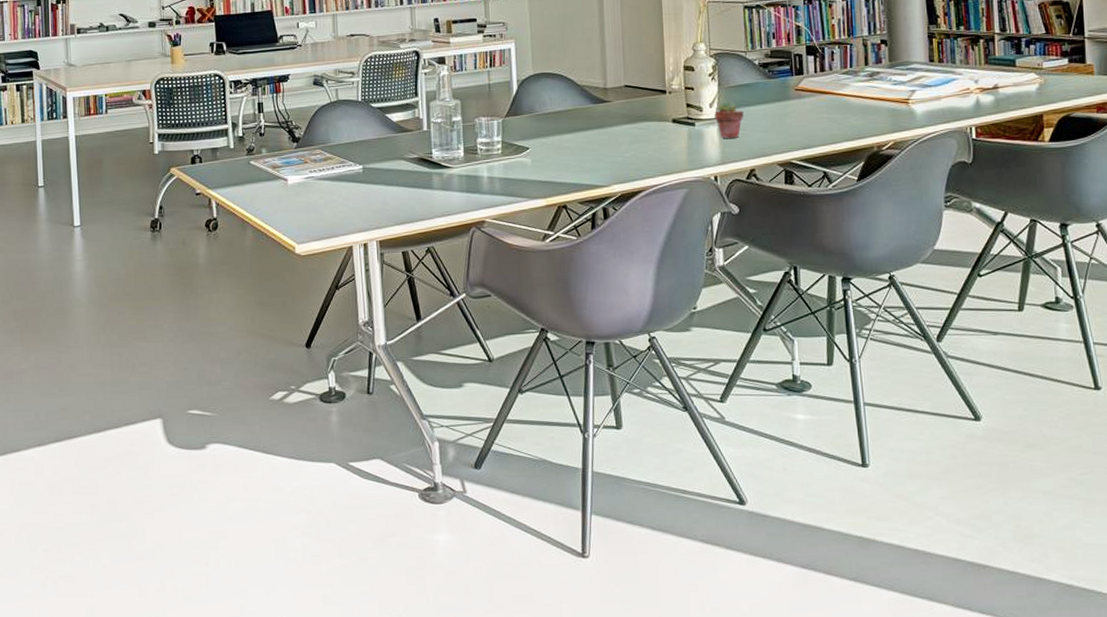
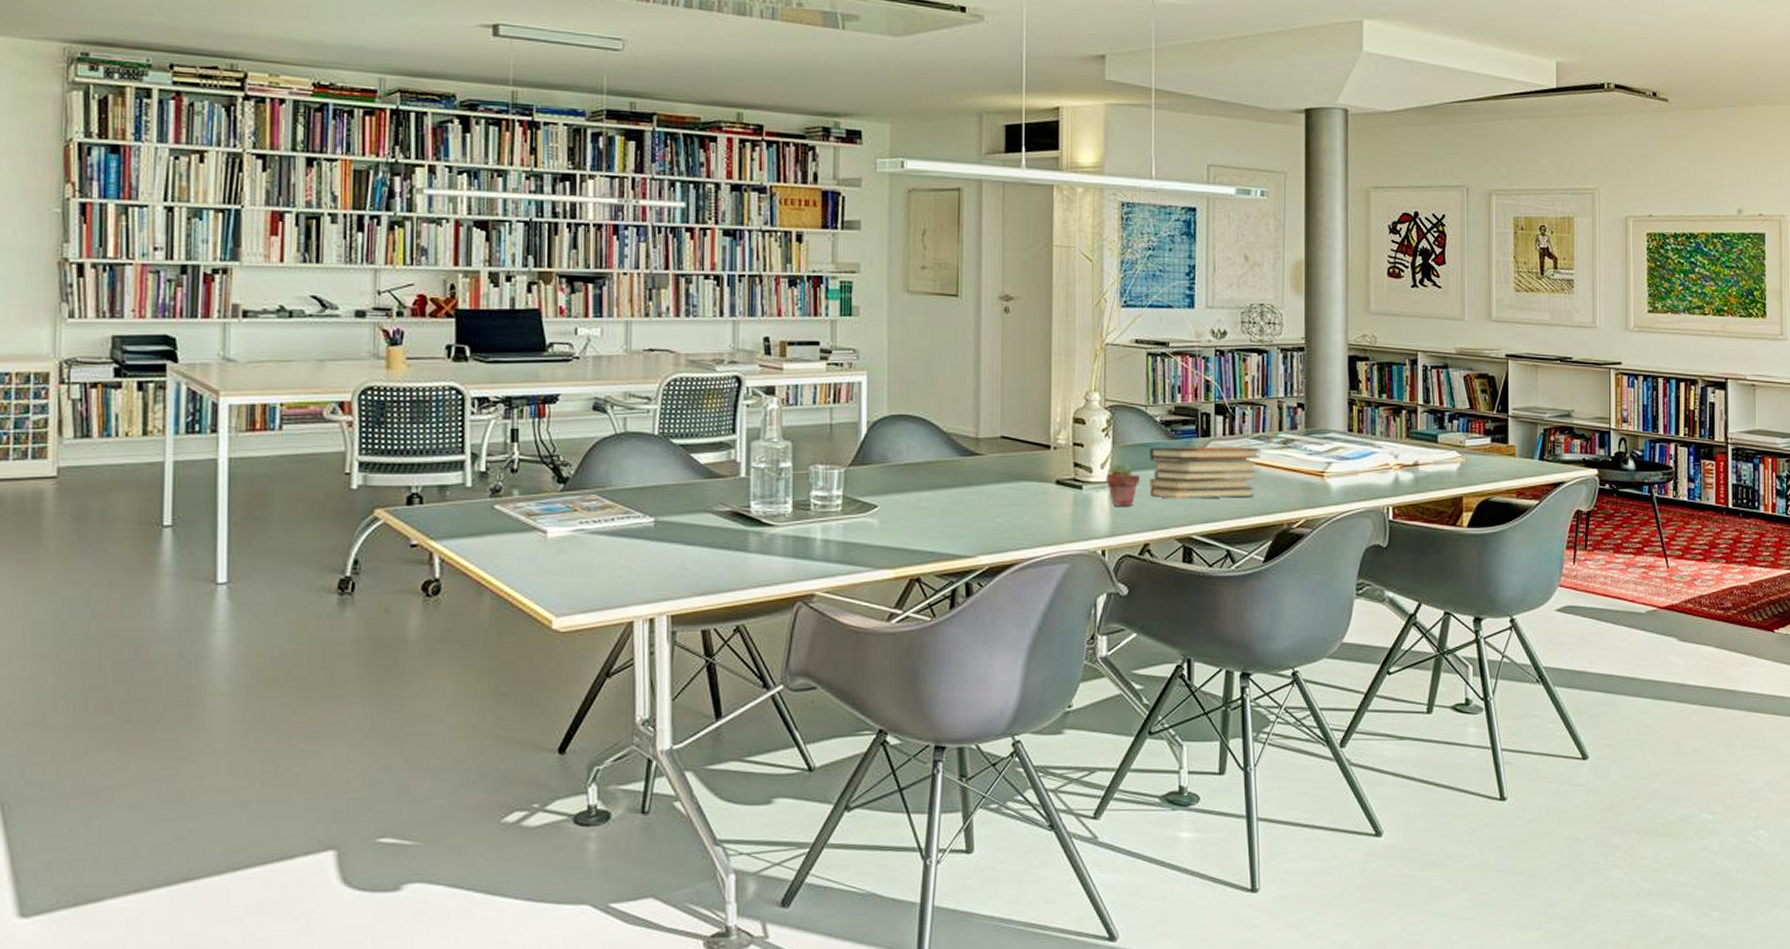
book stack: none [751,81,850,130] -> present [1150,446,1261,499]

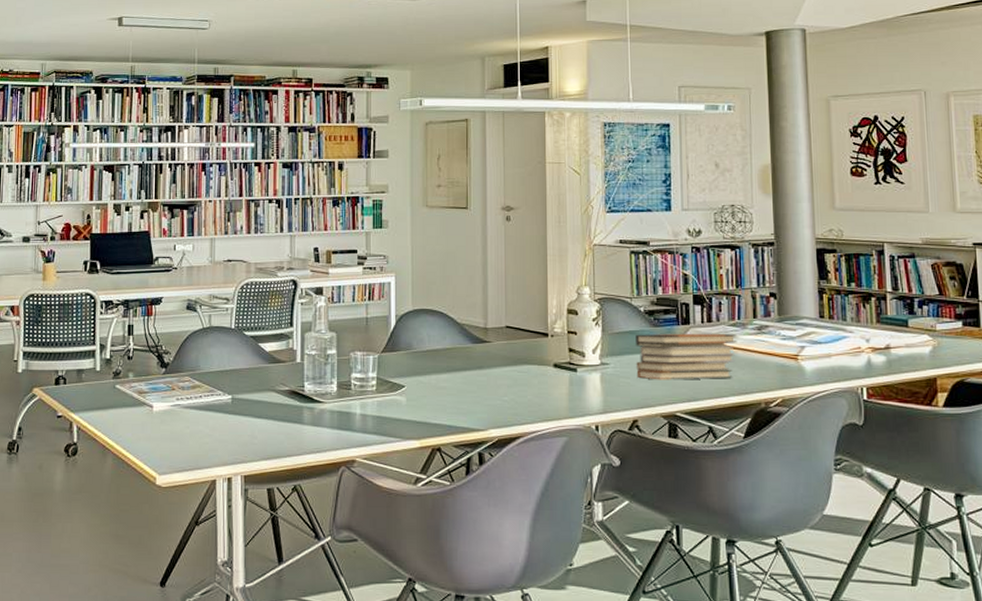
potted succulent: present [1106,461,1140,506] -> none [597,347,627,386]

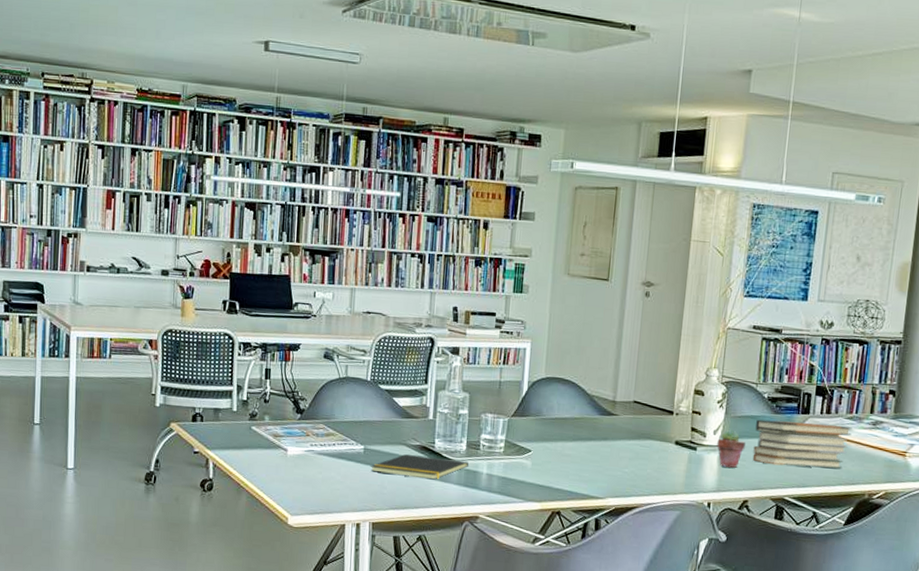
notepad: none [239,401,342,425] -> present [370,454,469,480]
potted succulent: none [597,347,627,386] -> present [717,429,746,468]

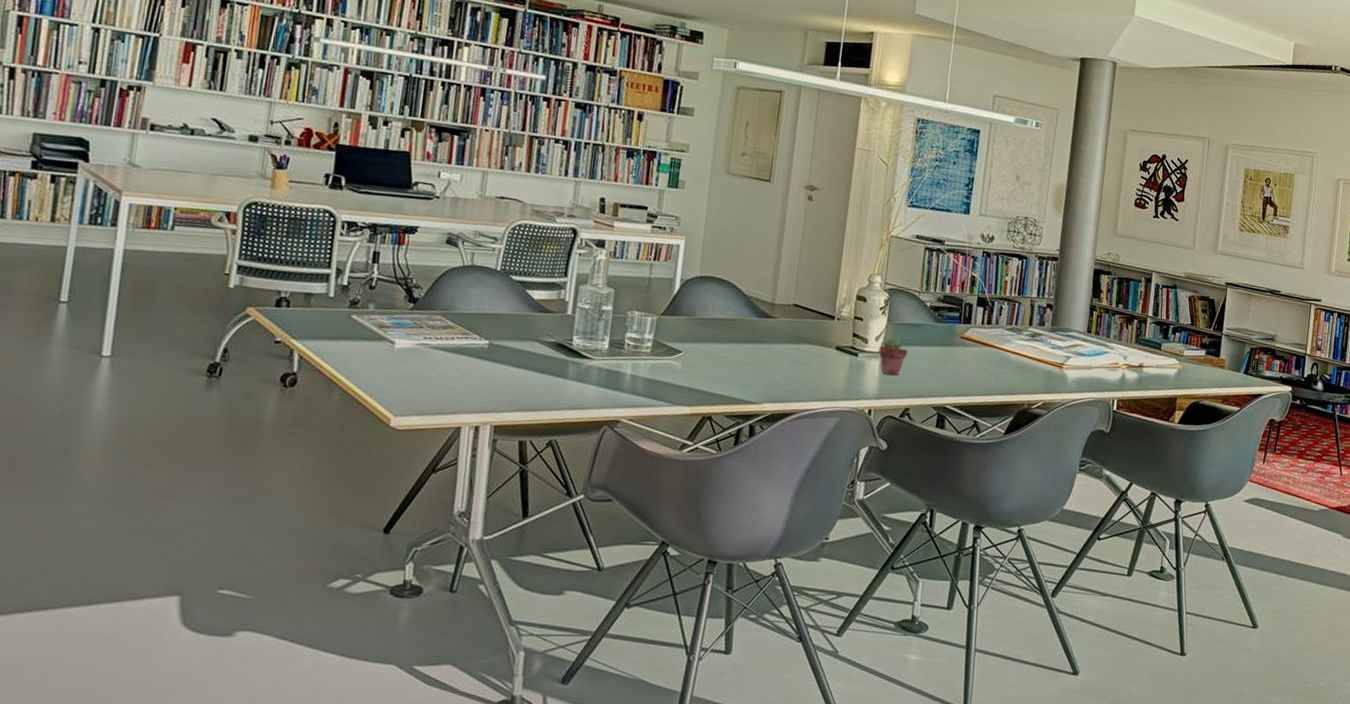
notepad: present [370,454,469,480] -> none [495,351,611,380]
book stack: present [752,419,852,468] -> none [914,327,1012,378]

